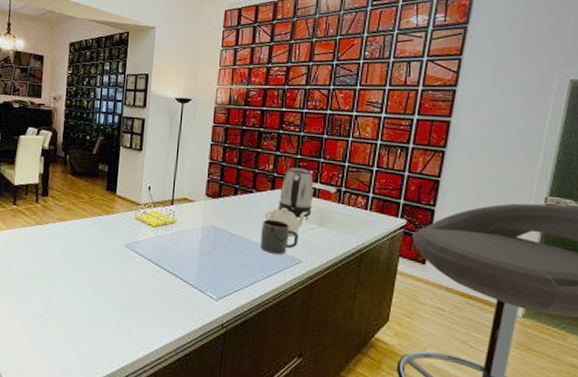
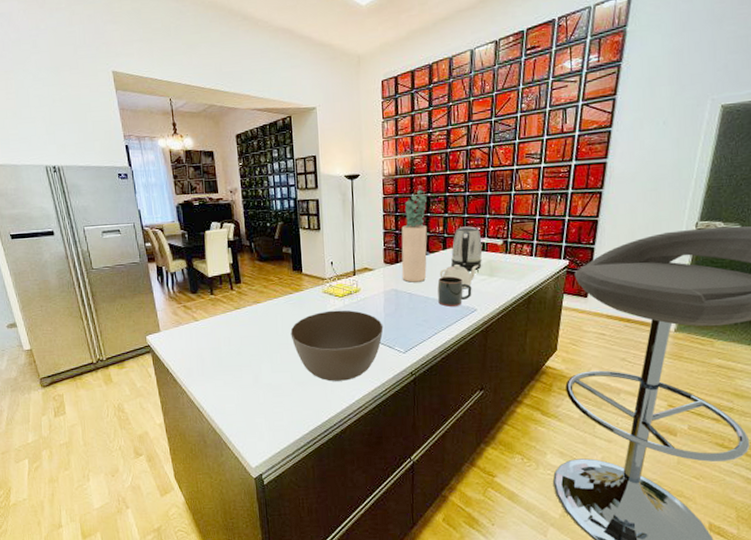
bowl: none [92,240,197,324] -> present [290,310,384,382]
vase: none [223,119,260,222] -> present [401,185,428,283]

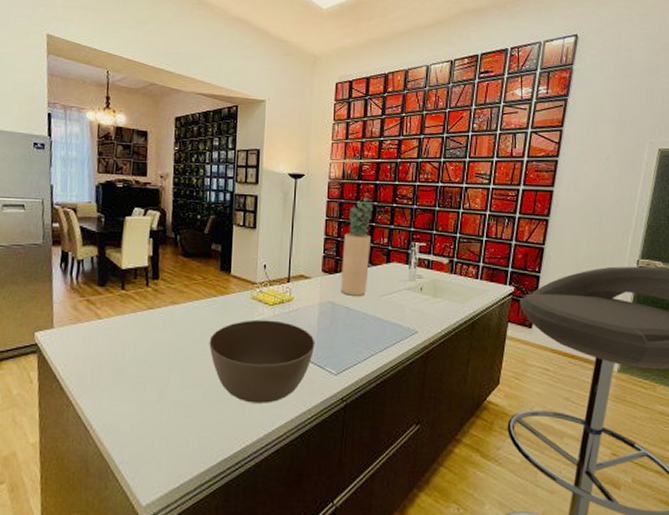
mug: present [437,276,472,307] -> none [377,293,414,326]
teapot: present [439,265,478,289] -> none [381,281,422,308]
kettle: present [450,226,483,270] -> none [393,241,427,288]

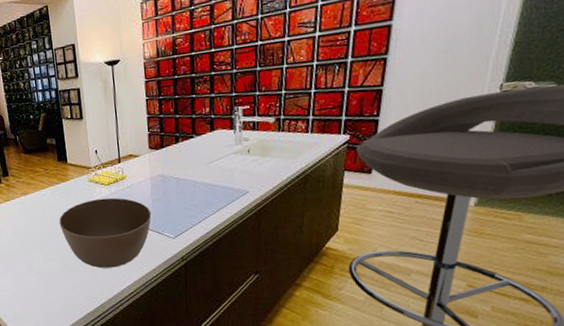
vase: present [340,193,374,296] -> none [166,66,194,167]

